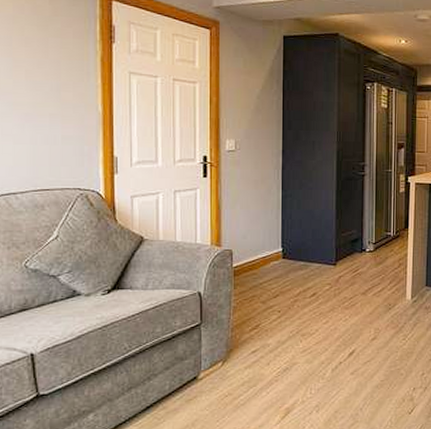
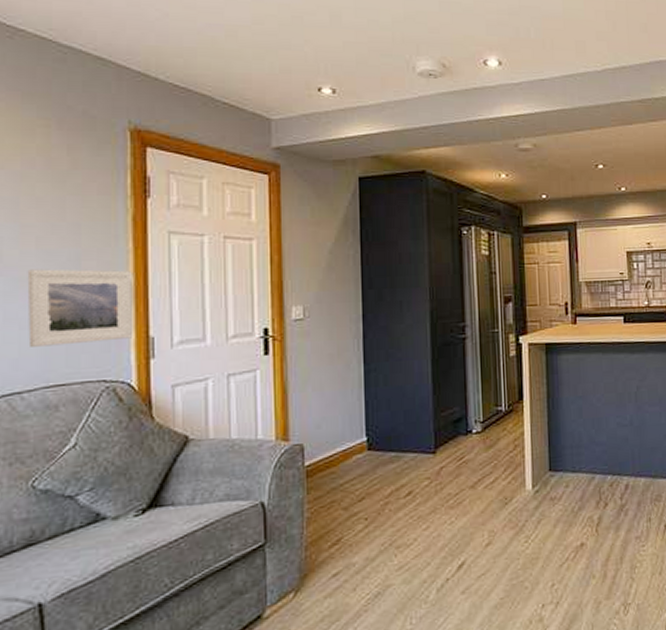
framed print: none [19,96,100,159] -> present [27,269,132,347]

